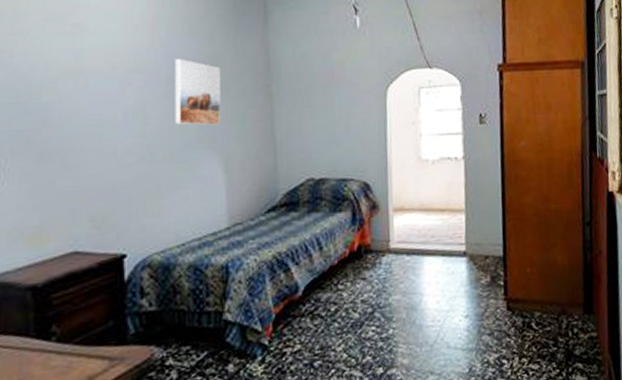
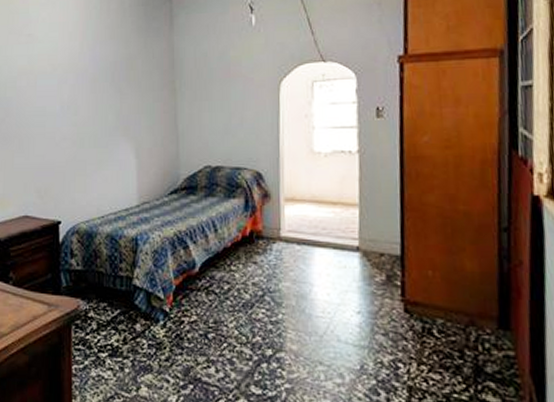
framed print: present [175,59,220,125] -> none [98,60,133,116]

